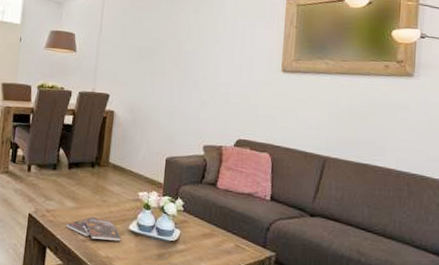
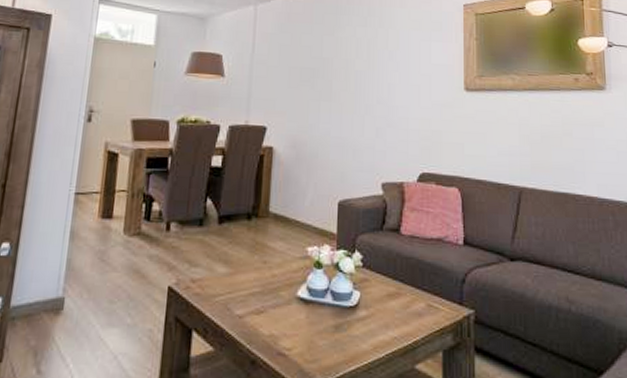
booklet: present [66,216,121,242] -> none [217,283,288,314]

